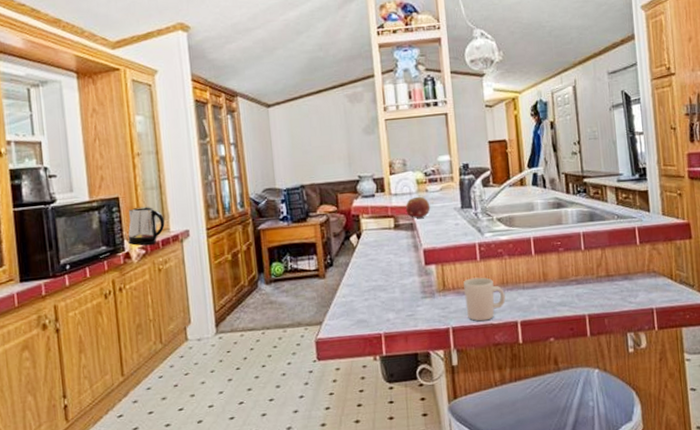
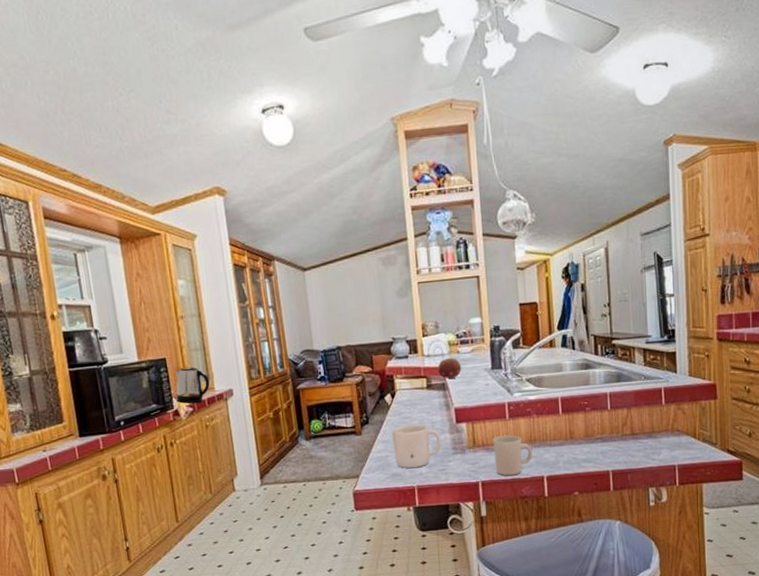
mug: none [357,266,410,314] -> present [392,424,442,469]

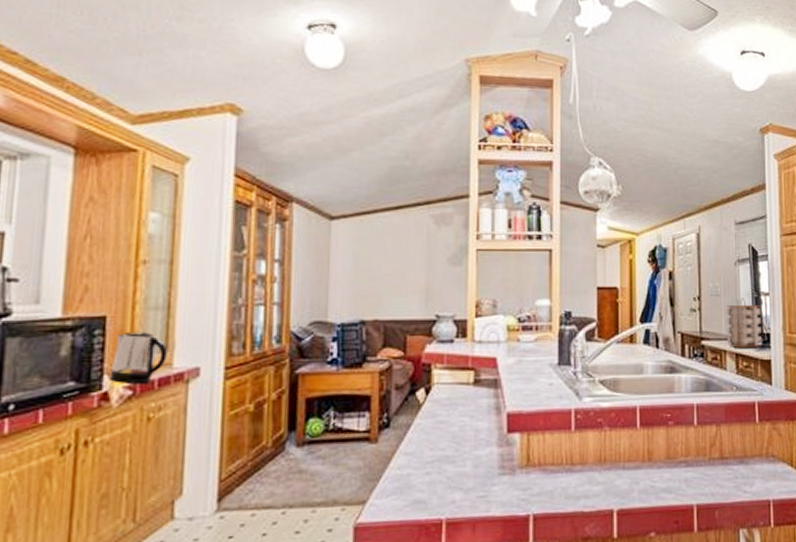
mug: present [392,424,442,469] -> none [420,431,486,494]
fruit: present [437,357,462,379] -> none [490,346,521,373]
mug: present [493,434,533,476] -> none [552,451,601,508]
spice rack: none [633,300,668,345] -> present [726,297,763,349]

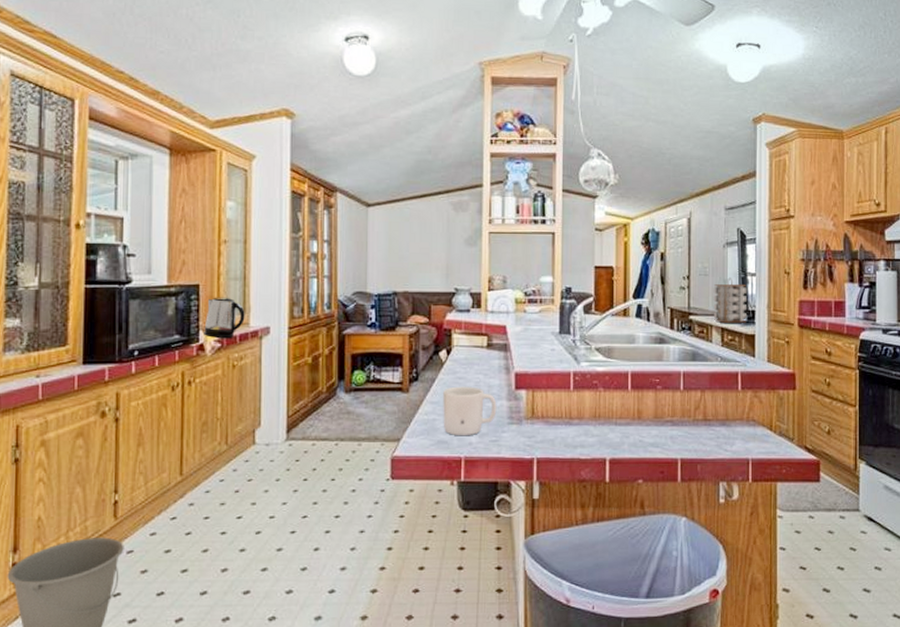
mug: none [420,431,486,494] -> present [443,386,497,436]

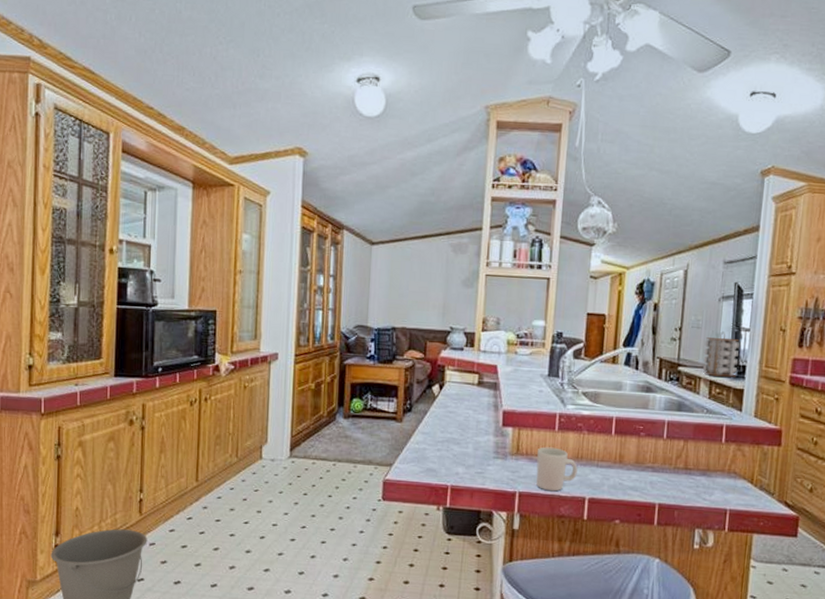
kettle: present [204,297,245,339] -> none [219,323,256,362]
mug: present [443,386,497,436] -> none [432,419,484,467]
mug: none [553,408,596,455] -> present [536,447,578,492]

